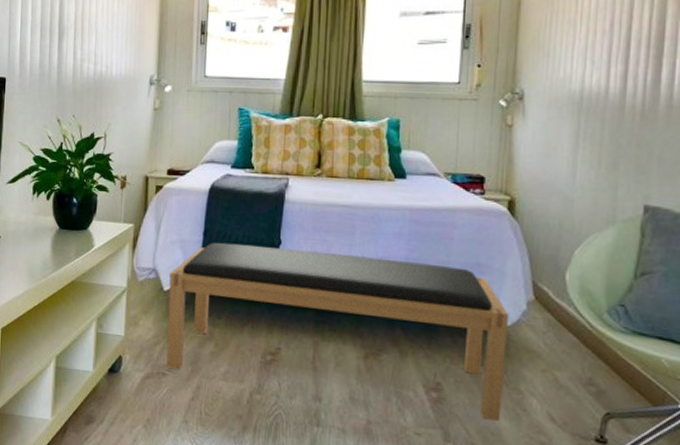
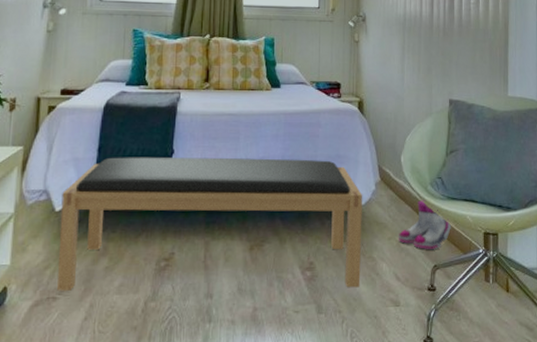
boots: none [555,330,636,394] -> present [398,200,451,250]

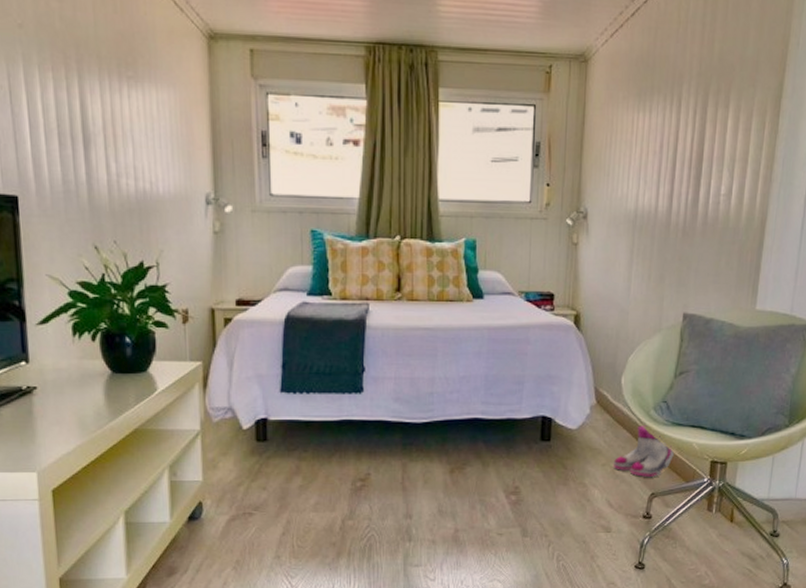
bench: present [57,157,363,291] -> none [248,374,576,513]

